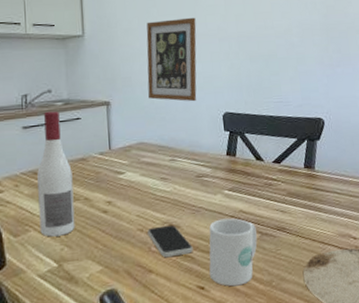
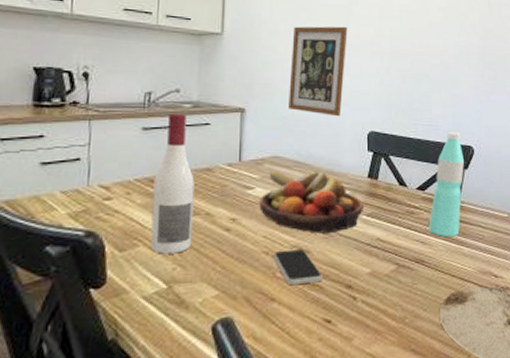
fruit bowl: none [130,152,226,210] -> present [259,169,364,234]
mug: present [209,218,258,287] -> none [339,246,393,322]
water bottle: none [287,106,317,205] -> present [429,131,465,238]

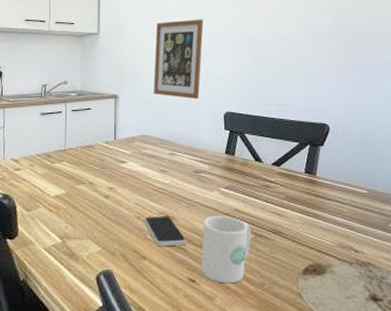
wine bottle: present [150,113,195,254] -> none [49,100,80,215]
fruit bowl: present [259,169,364,234] -> none [131,146,223,203]
mug: none [339,246,393,322] -> present [201,215,251,284]
water bottle: present [429,131,465,238] -> none [285,110,320,211]

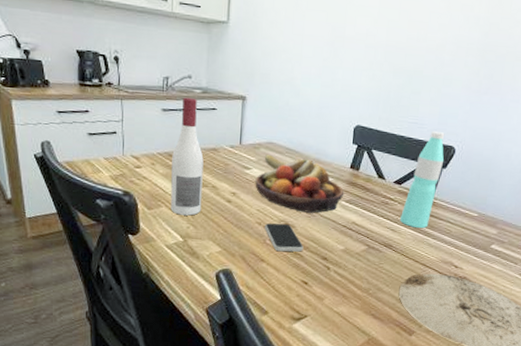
wine bottle: none [49,100,80,215] -> present [170,97,204,216]
fruit bowl: none [131,146,223,203] -> present [255,154,345,213]
wall art: present [154,19,204,100] -> none [284,15,345,110]
mug: present [201,215,251,284] -> none [314,226,365,288]
water bottle: none [285,110,320,211] -> present [400,130,445,229]

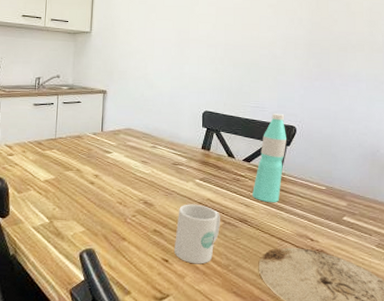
wine bottle: present [170,97,204,216] -> none [38,93,69,198]
fruit bowl: present [255,154,345,213] -> none [115,139,198,192]
smartphone: present [265,223,304,252] -> none [125,202,163,230]
mug: none [314,226,365,288] -> present [174,204,220,264]

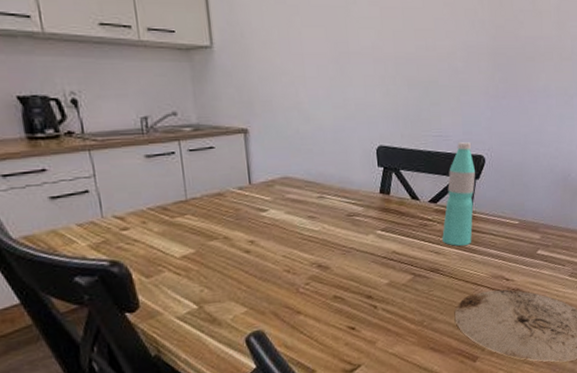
mug: present [174,204,220,264] -> none [360,259,410,327]

